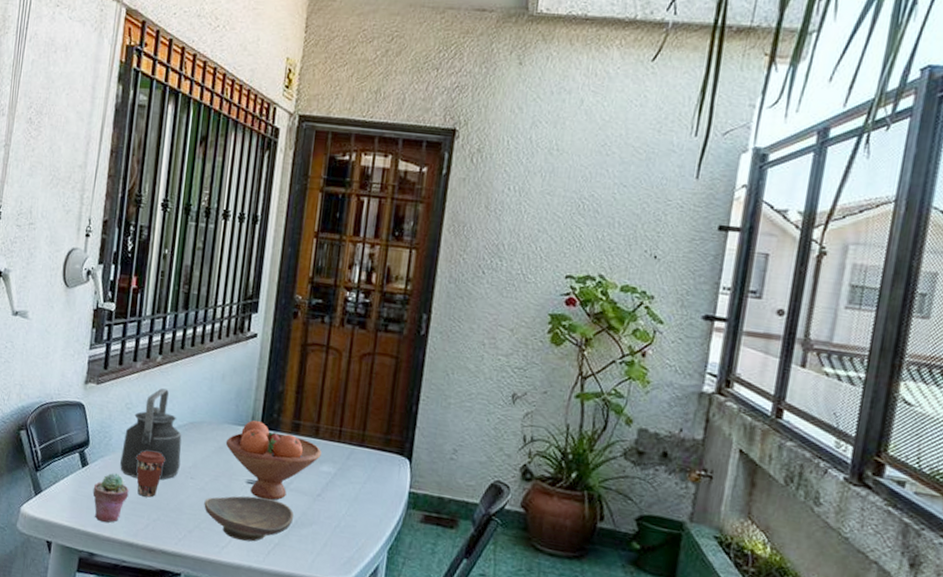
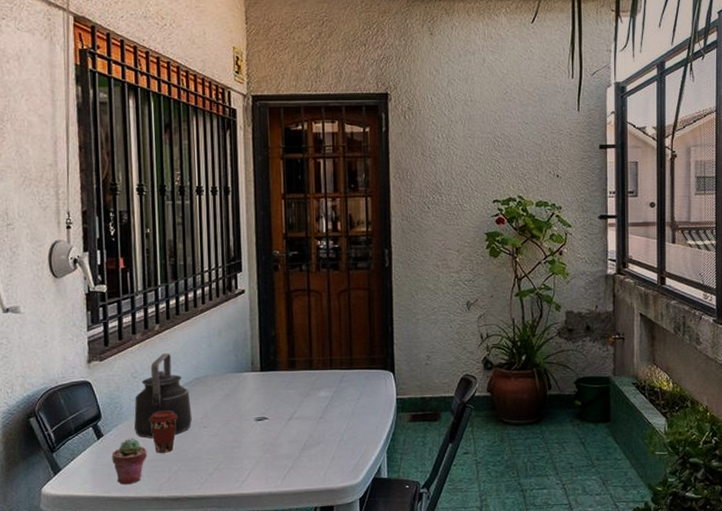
decorative bowl: present [204,496,294,542] -> none [220,430,303,472]
fruit bowl: present [225,420,321,501] -> none [231,365,317,432]

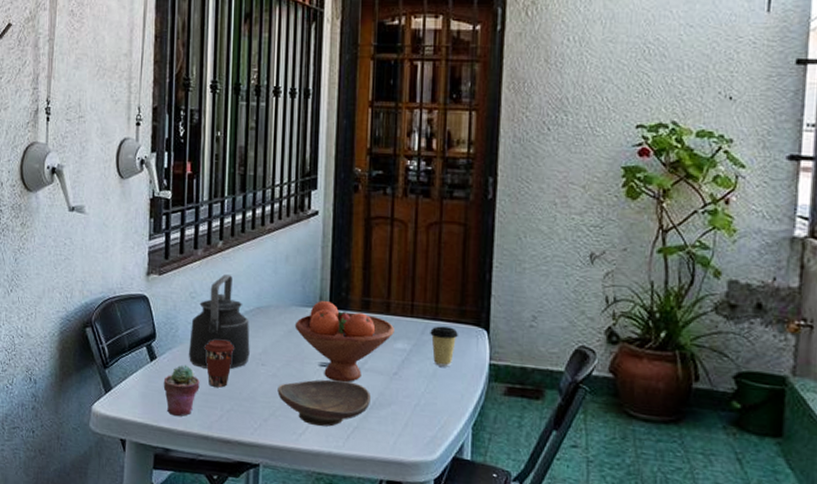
decorative bowl: none [220,430,303,472] -> present [277,379,372,427]
fruit bowl: none [231,365,317,432] -> present [294,301,394,383]
coffee cup: none [347,373,370,406] -> present [430,326,458,367]

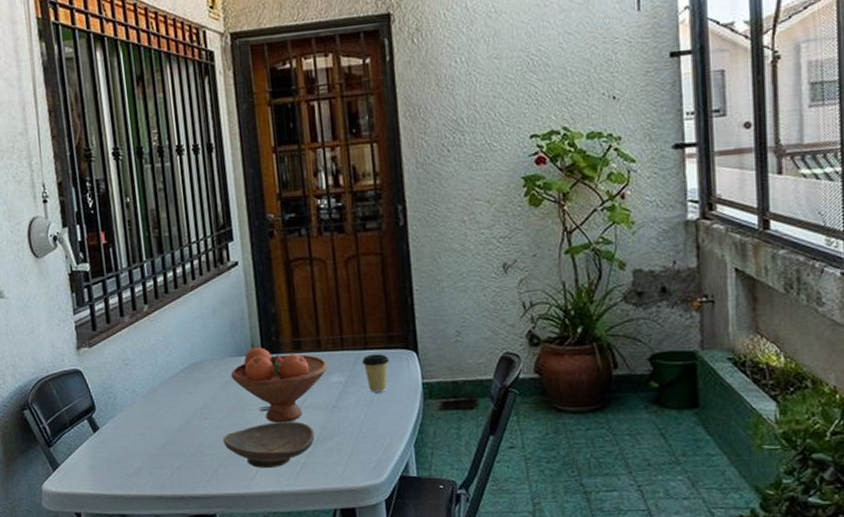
potted succulent: present [163,365,200,417] -> none [109,431,146,482]
kettle: present [189,274,250,369] -> none [128,337,191,431]
coffee cup: present [204,339,234,388] -> none [145,400,175,448]

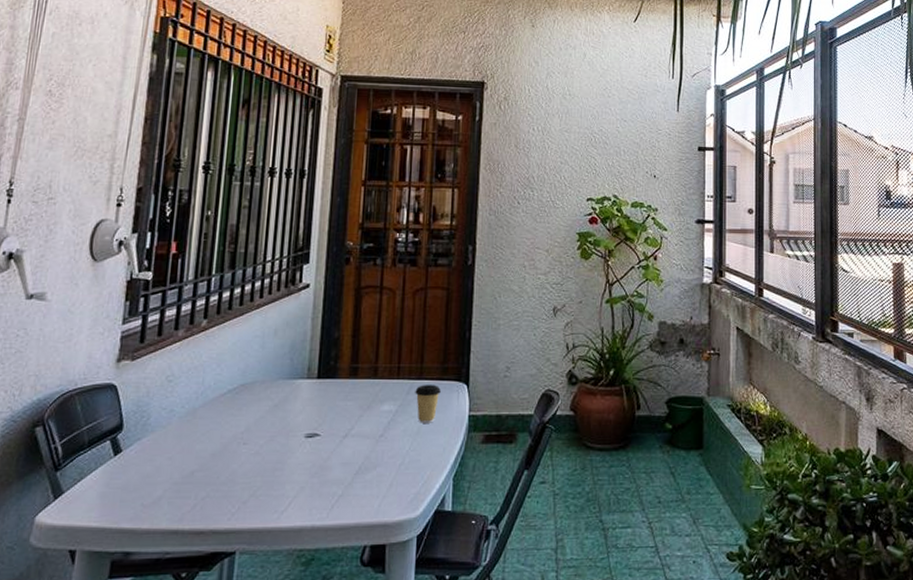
decorative bowl: present [223,421,315,469] -> none [259,450,357,501]
fruit bowl: present [230,347,328,423] -> none [280,372,381,452]

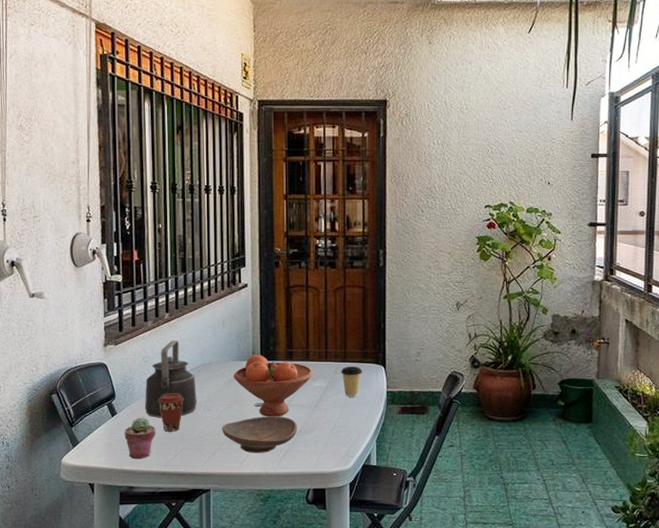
potted succulent: none [128,455,172,514] -> present [124,417,156,460]
kettle: none [161,354,232,456] -> present [145,340,197,418]
coffee cup: none [180,422,214,475] -> present [158,393,184,432]
decorative bowl: none [259,450,357,501] -> present [222,416,298,454]
fruit bowl: none [280,372,381,452] -> present [233,355,313,417]

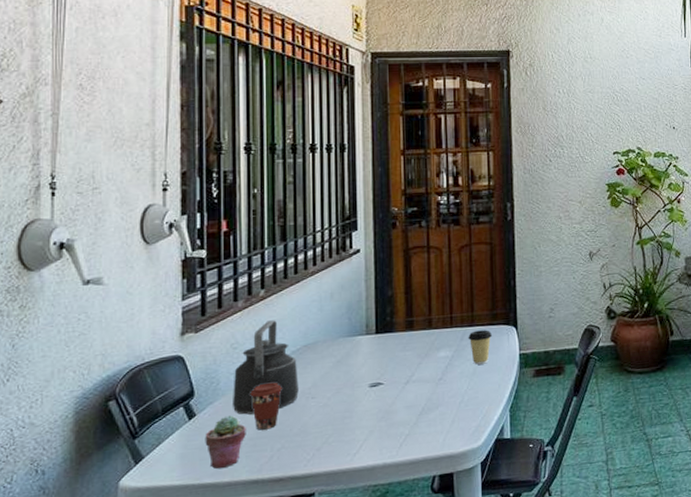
decorative bowl: present [222,416,298,454] -> none [329,395,421,443]
fruit bowl: present [233,355,313,417] -> none [343,327,437,398]

